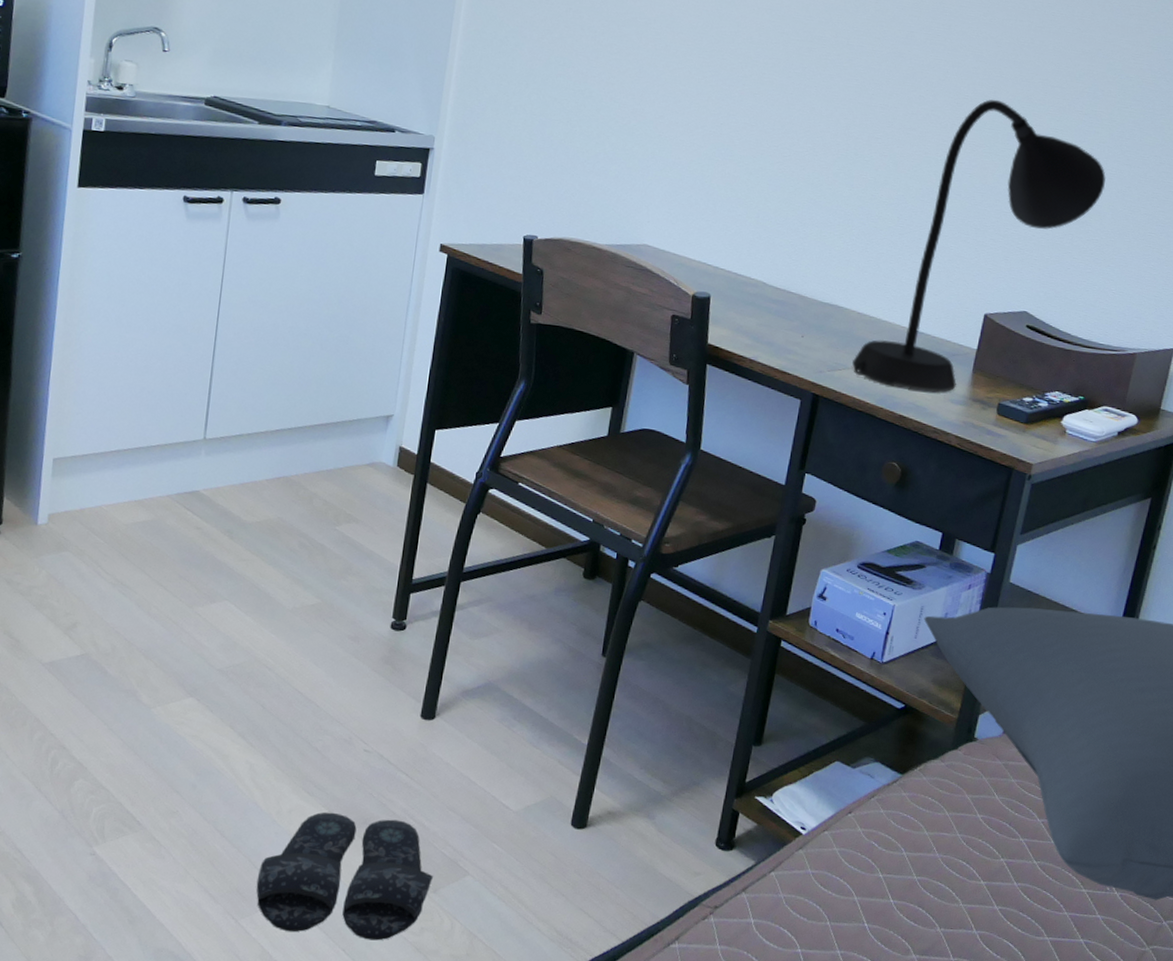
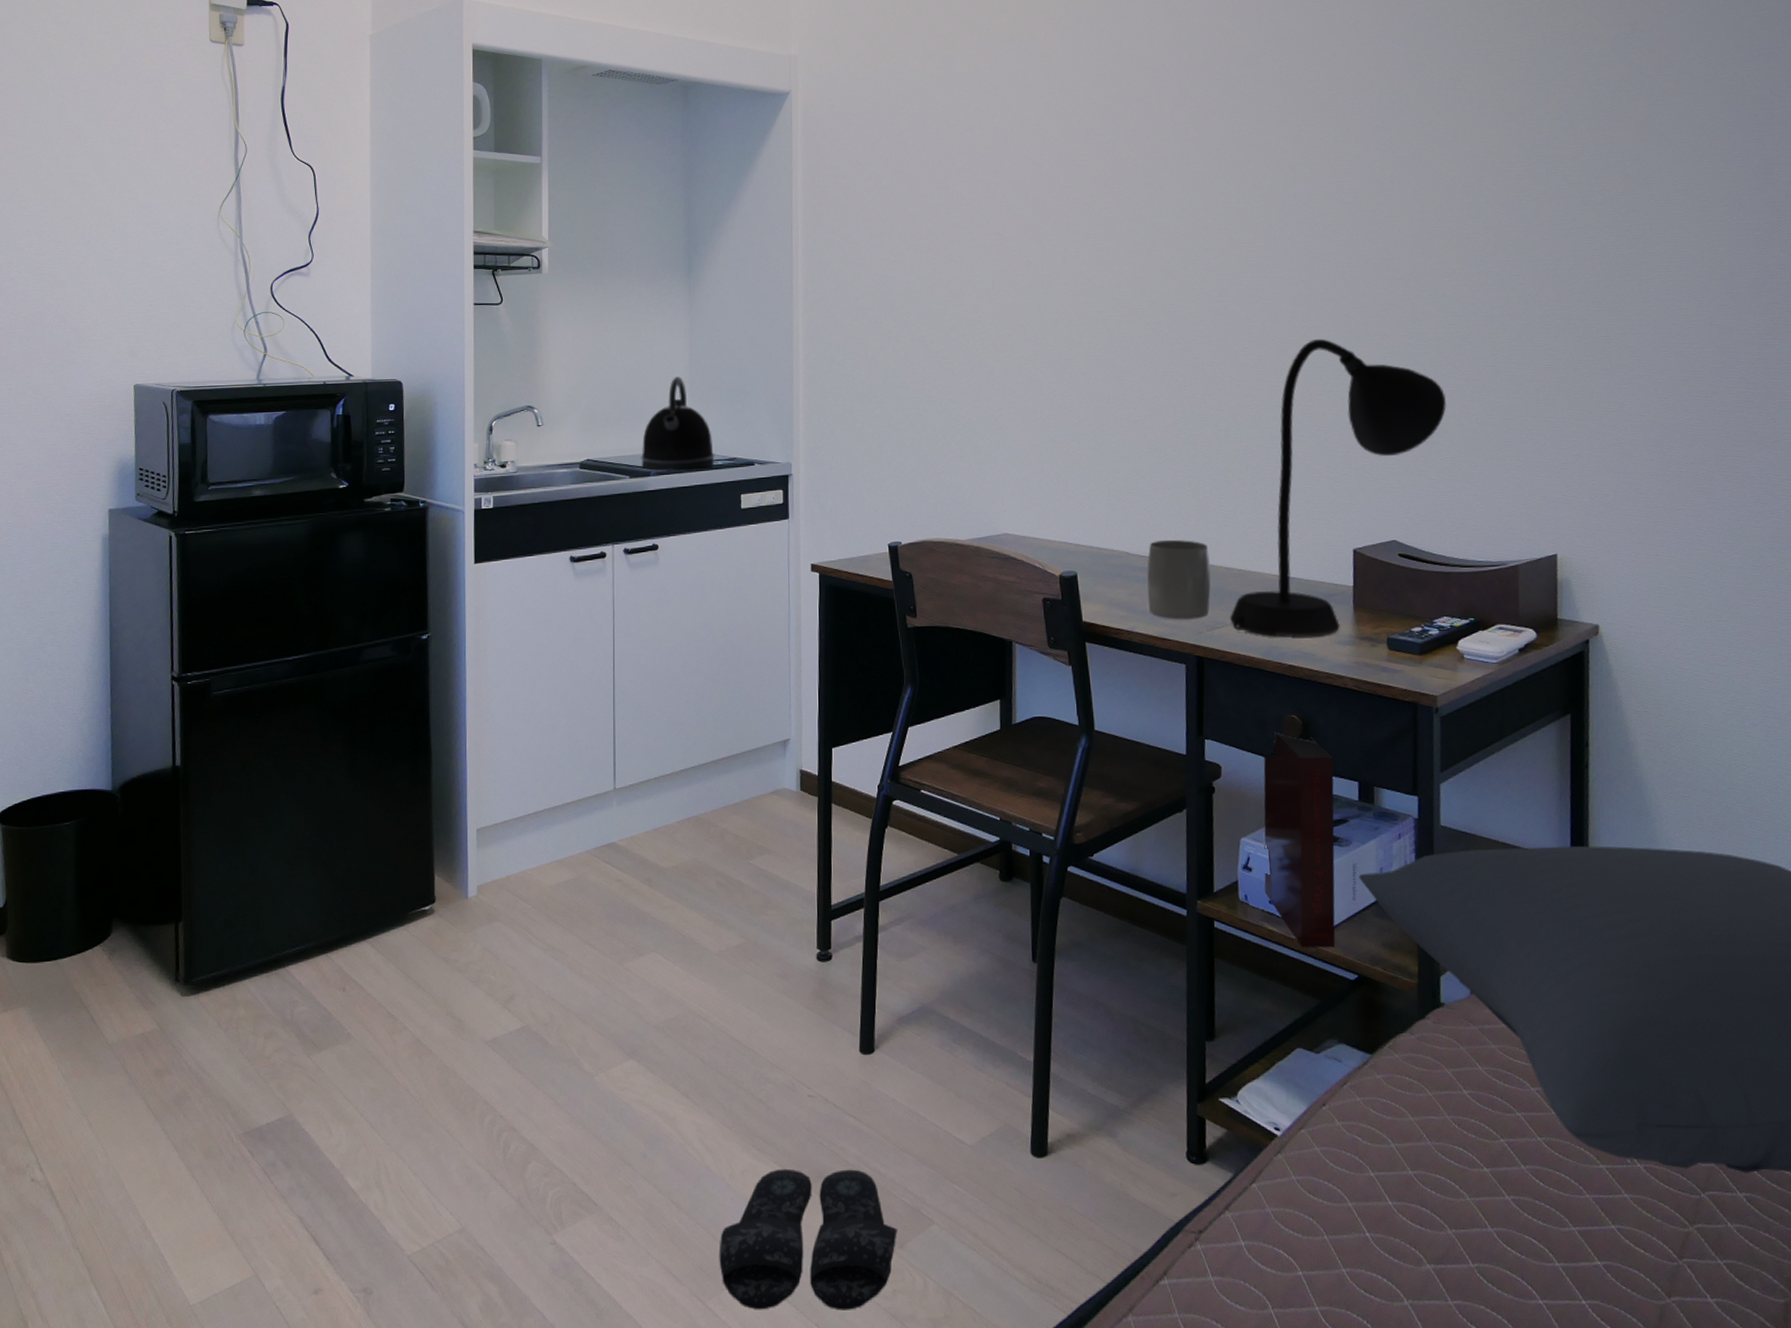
kettle: none [272,23,354,127] -> present [640,377,715,472]
mug: none [774,275,845,359] -> present [1146,539,1211,620]
book: none [834,475,924,678] -> present [1263,732,1336,948]

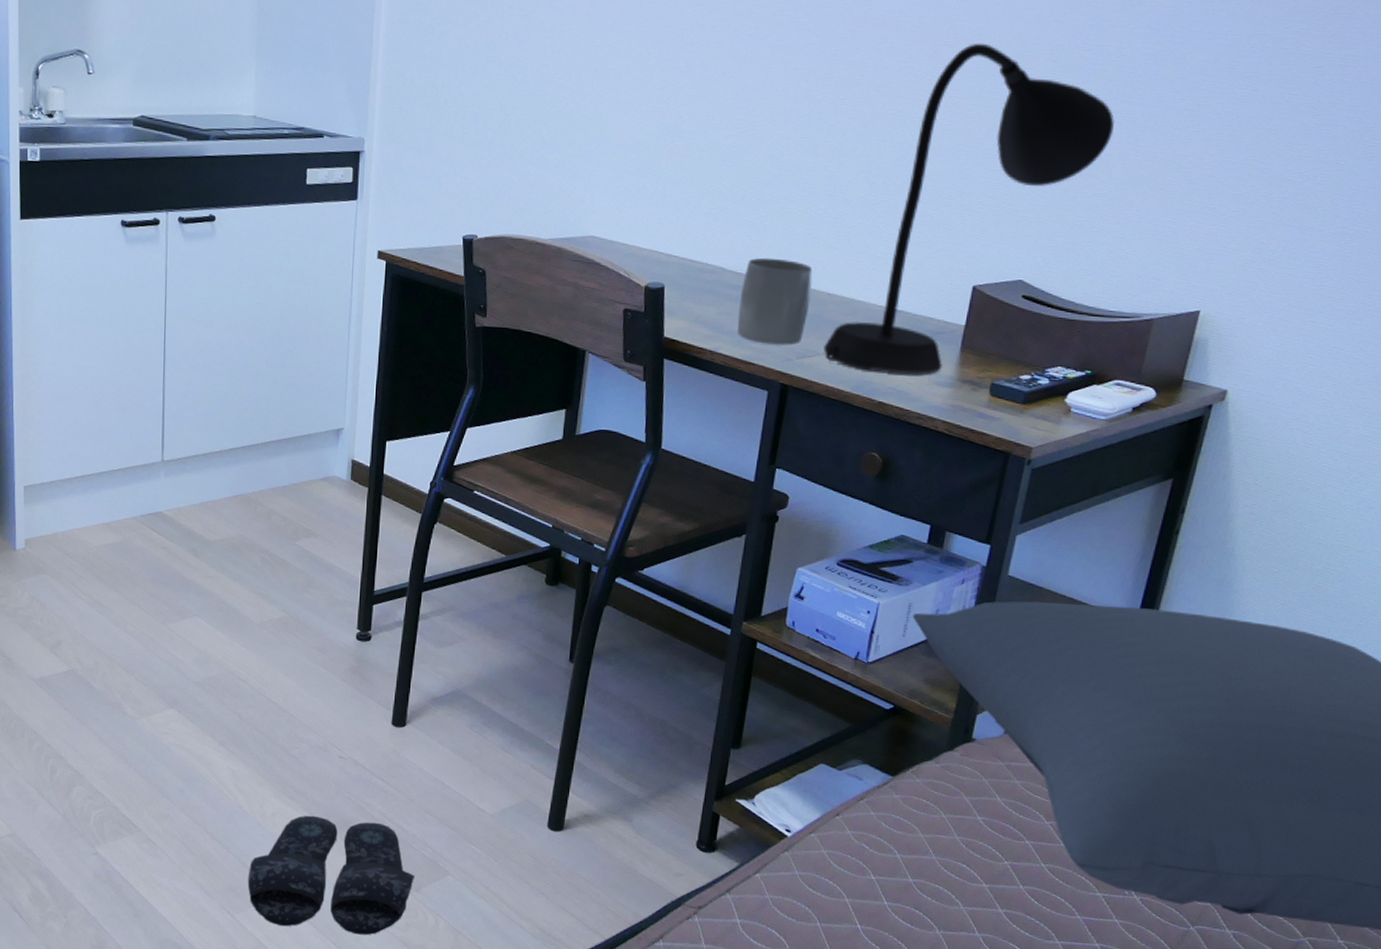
kettle: present [640,377,715,472] -> none [199,29,281,138]
book: present [1263,732,1336,948] -> none [814,468,909,679]

